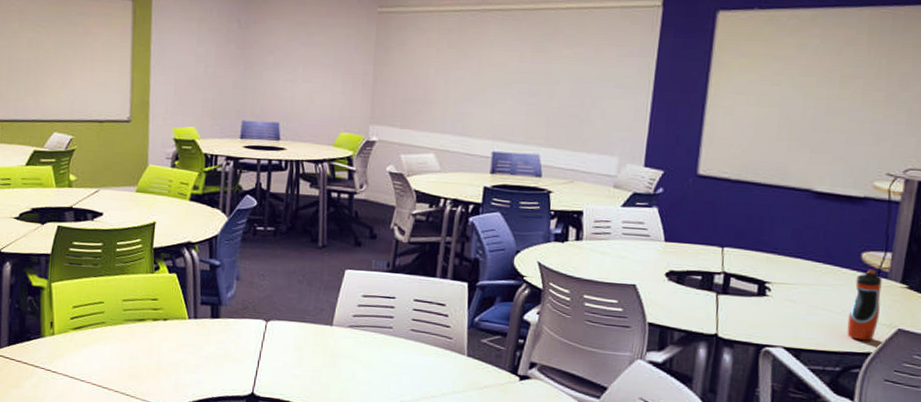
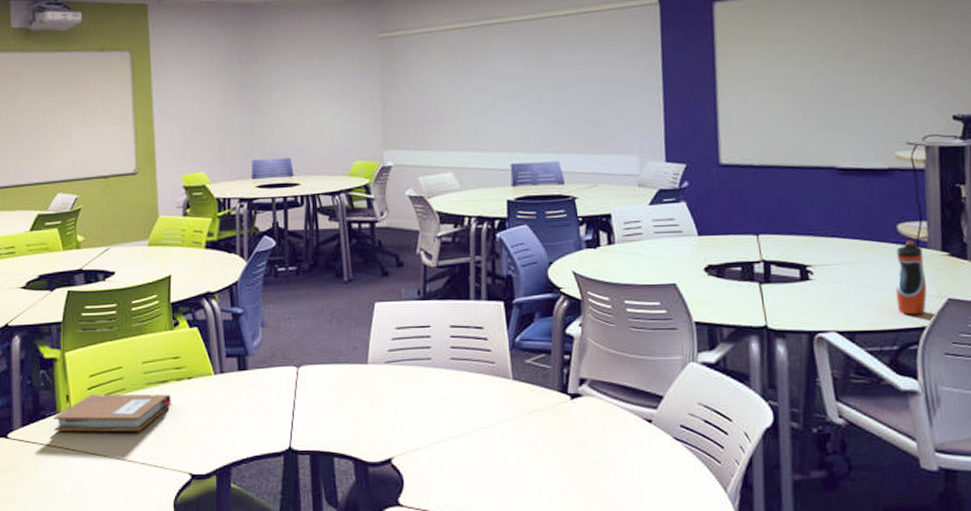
notebook: none [37,324,148,363] -> present [53,394,172,432]

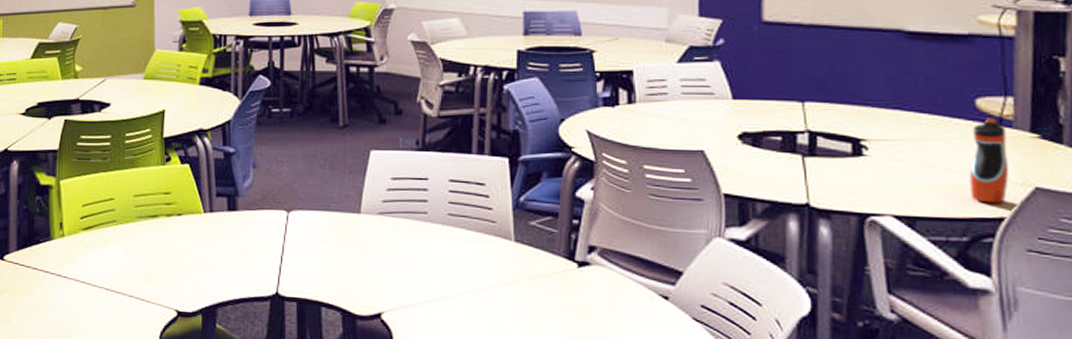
notebook: present [53,394,172,432] -> none [47,224,162,265]

